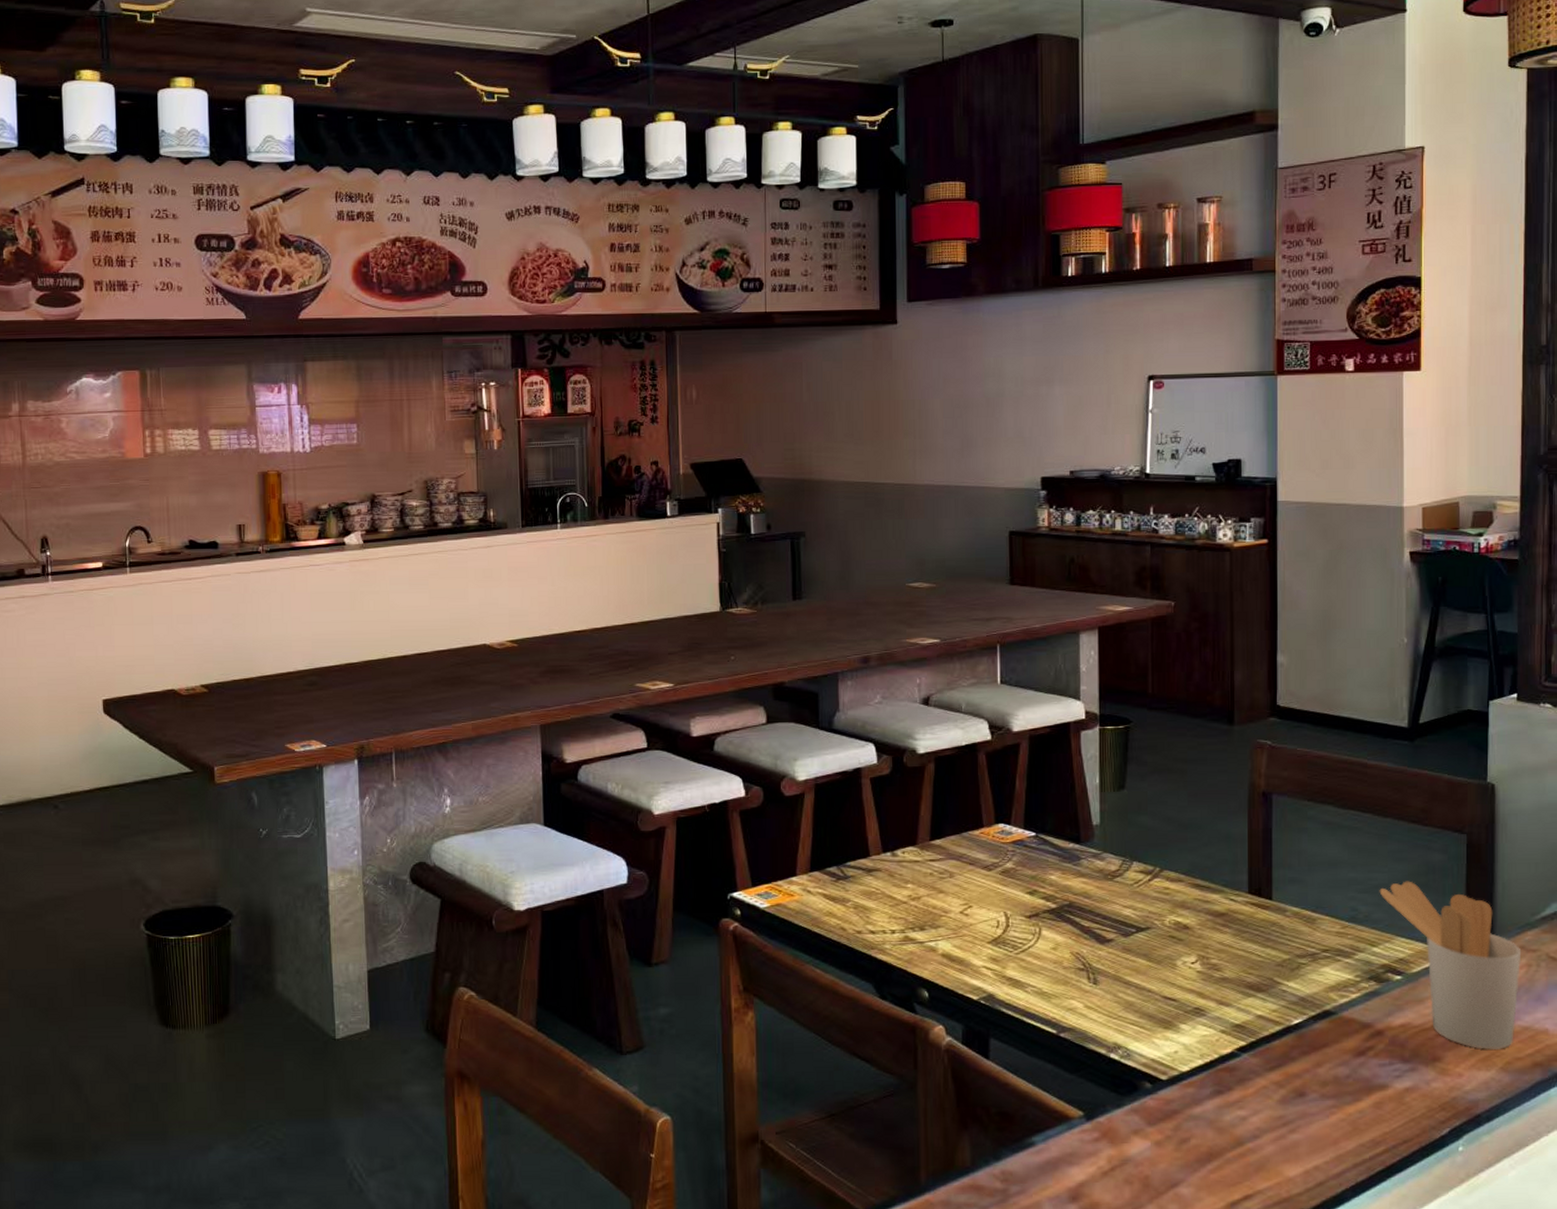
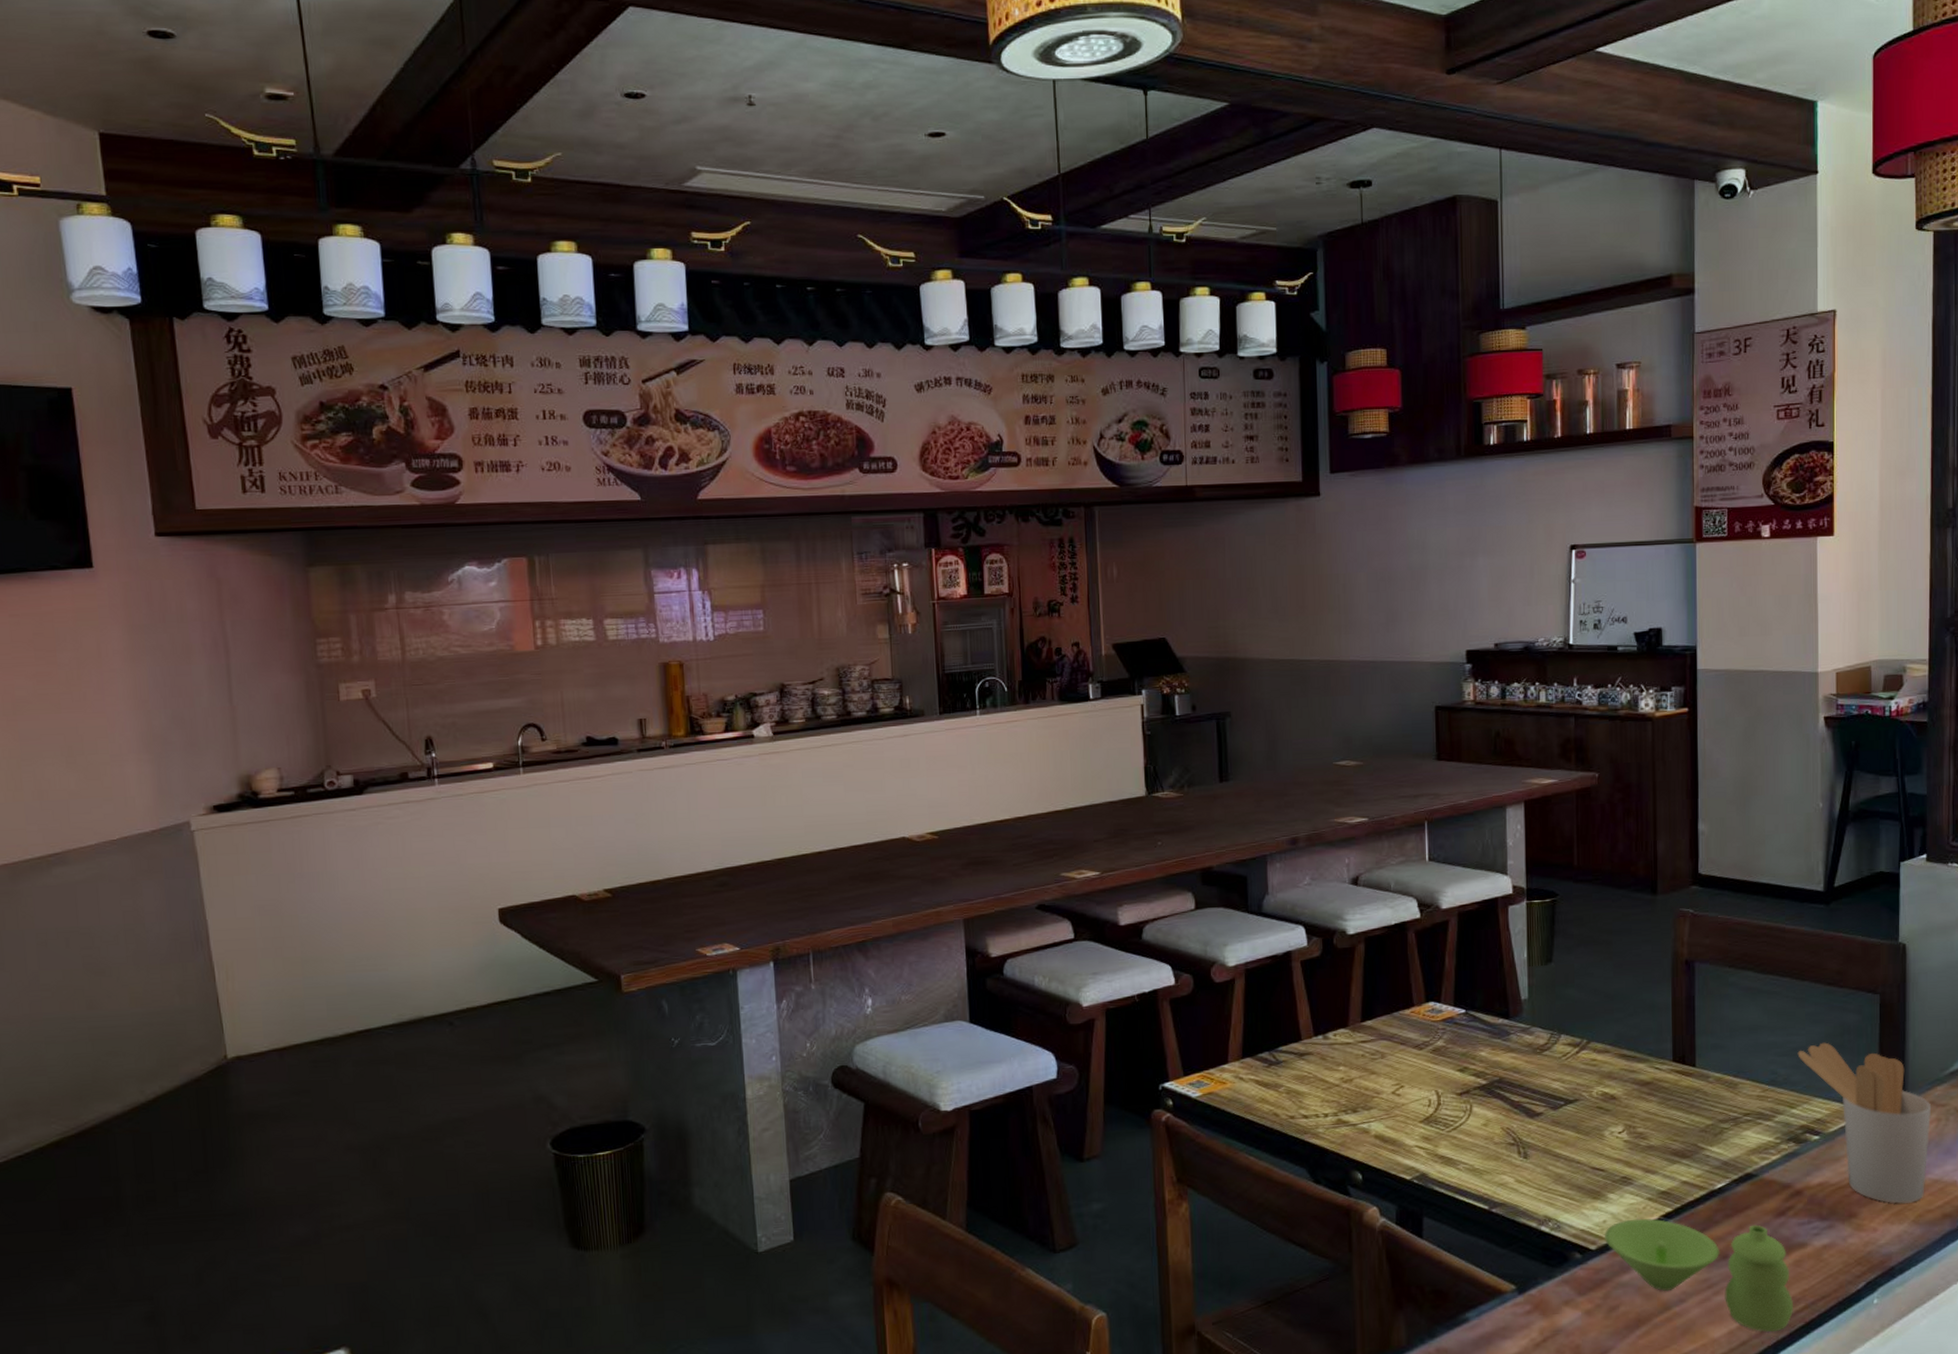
condiment set: none [1176,1051,1373,1174] -> present [1605,1218,1793,1332]

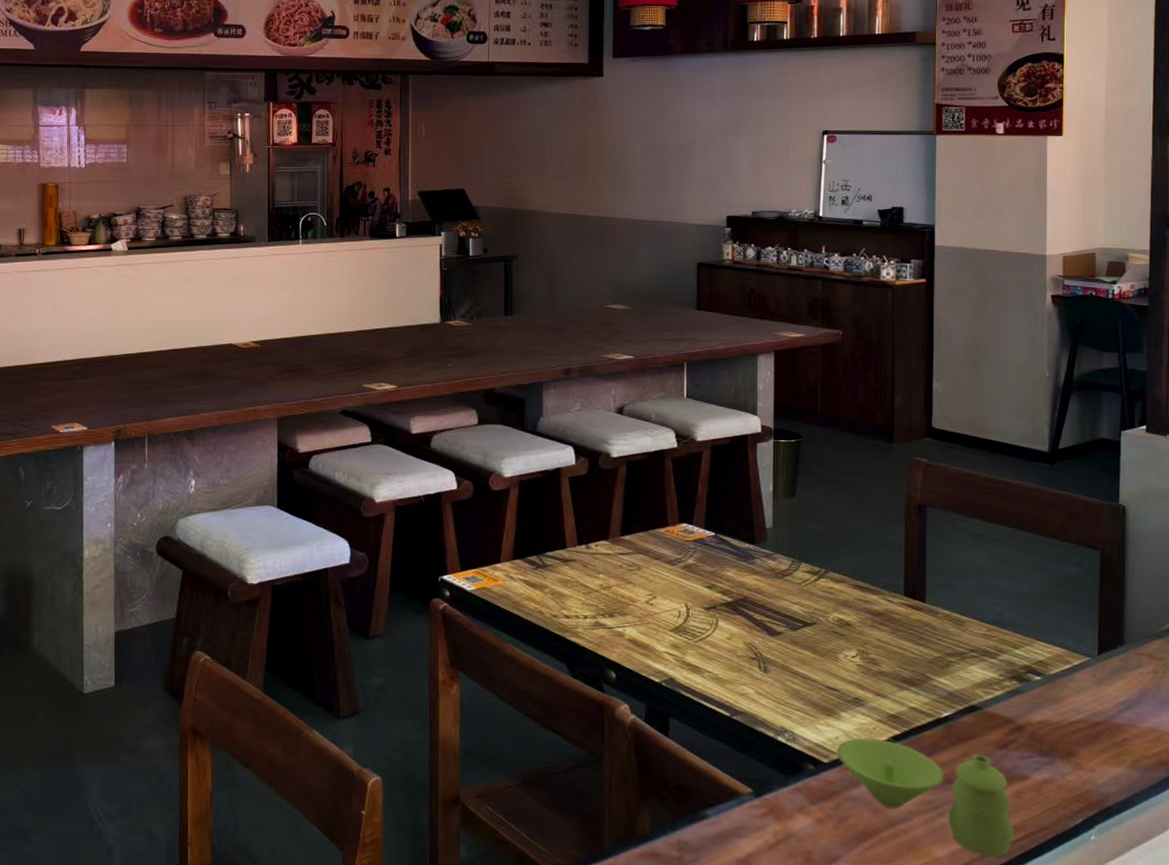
utensil holder: present [1797,1042,1932,1204] -> none [1021,590,1149,748]

